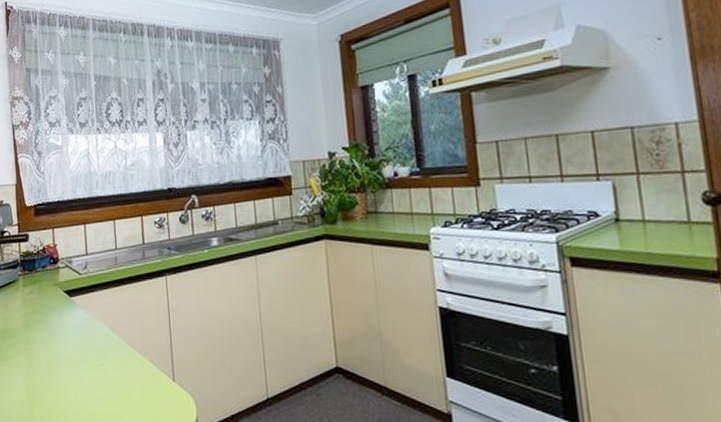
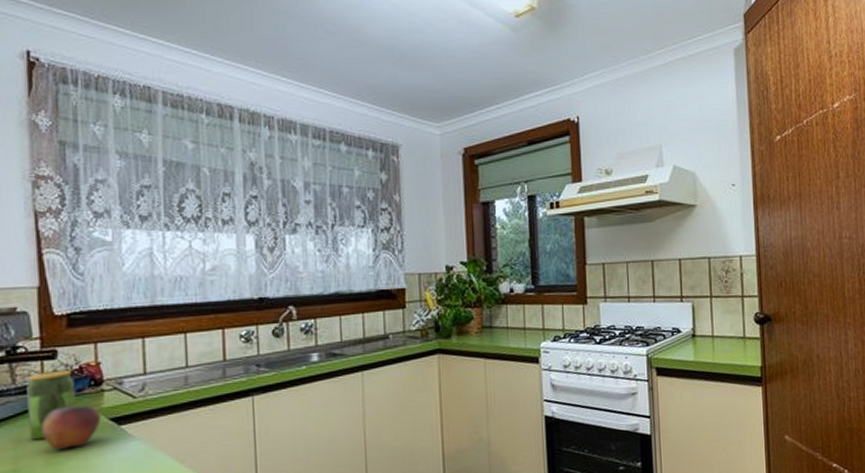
jar: none [10,250,41,306] -> present [27,369,76,440]
fruit: none [20,277,58,316] -> present [41,403,100,451]

